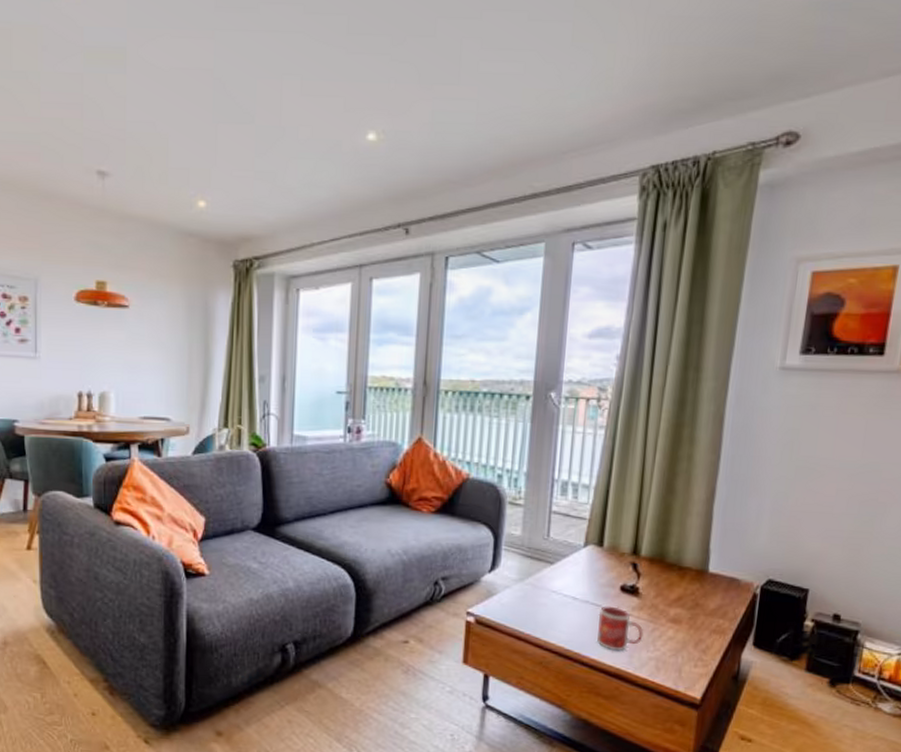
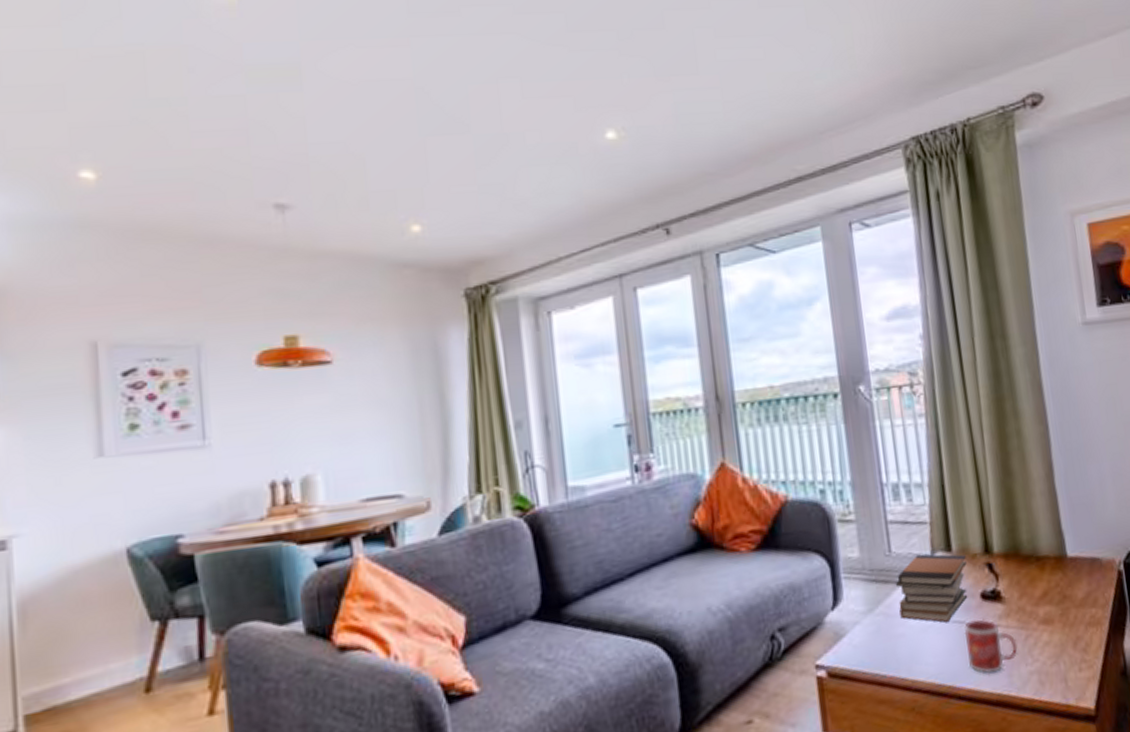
book stack: none [546,543,615,602] -> present [895,554,968,623]

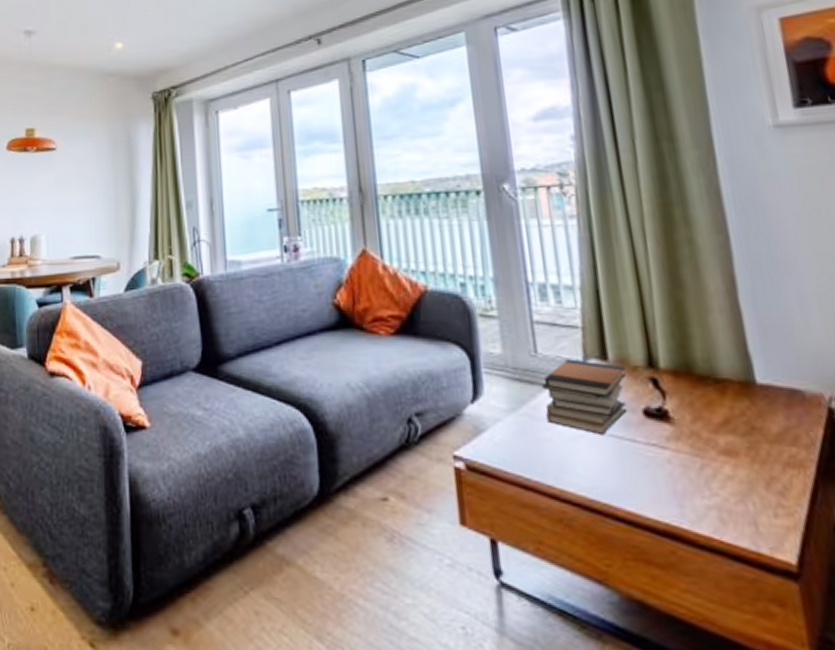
mug: present [963,619,1018,674] -> none [622,437,691,499]

